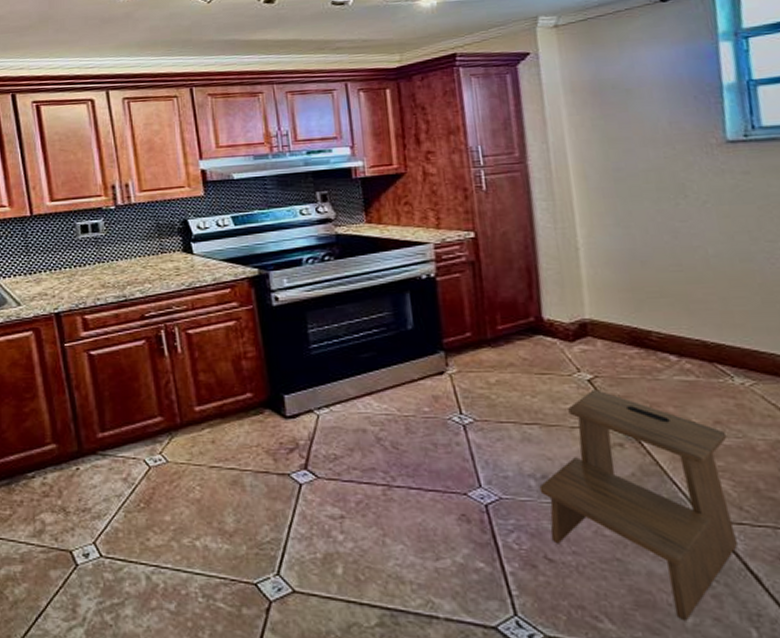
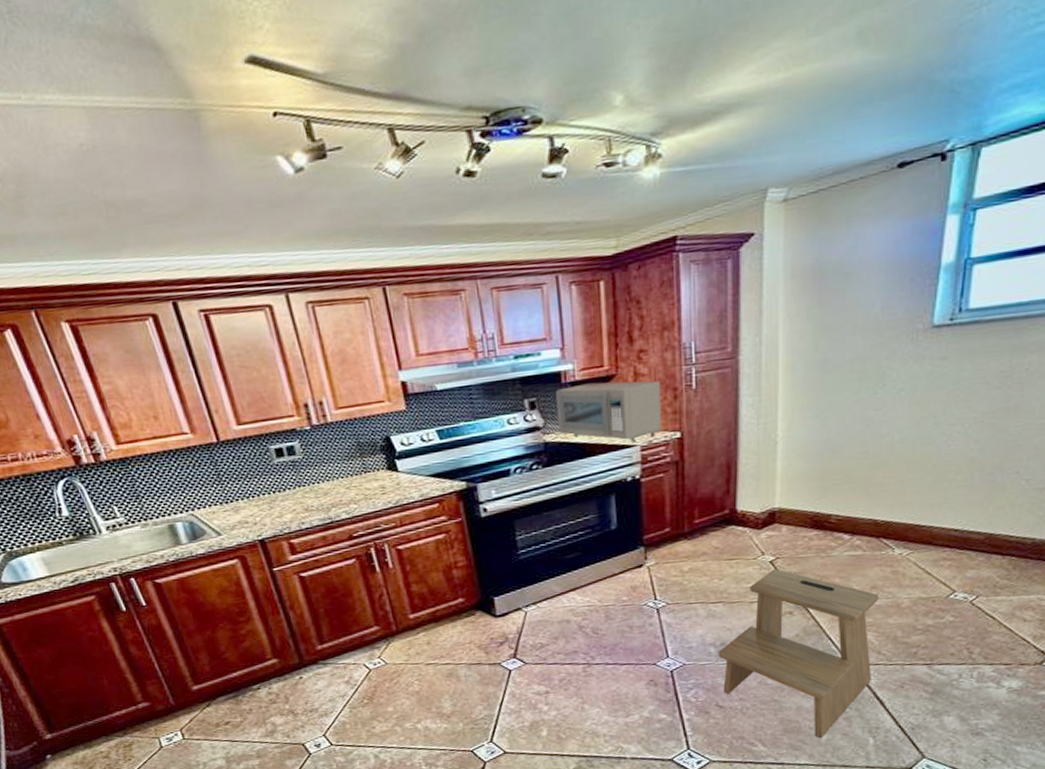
microwave: none [346,179,454,239] -> present [555,380,662,442]

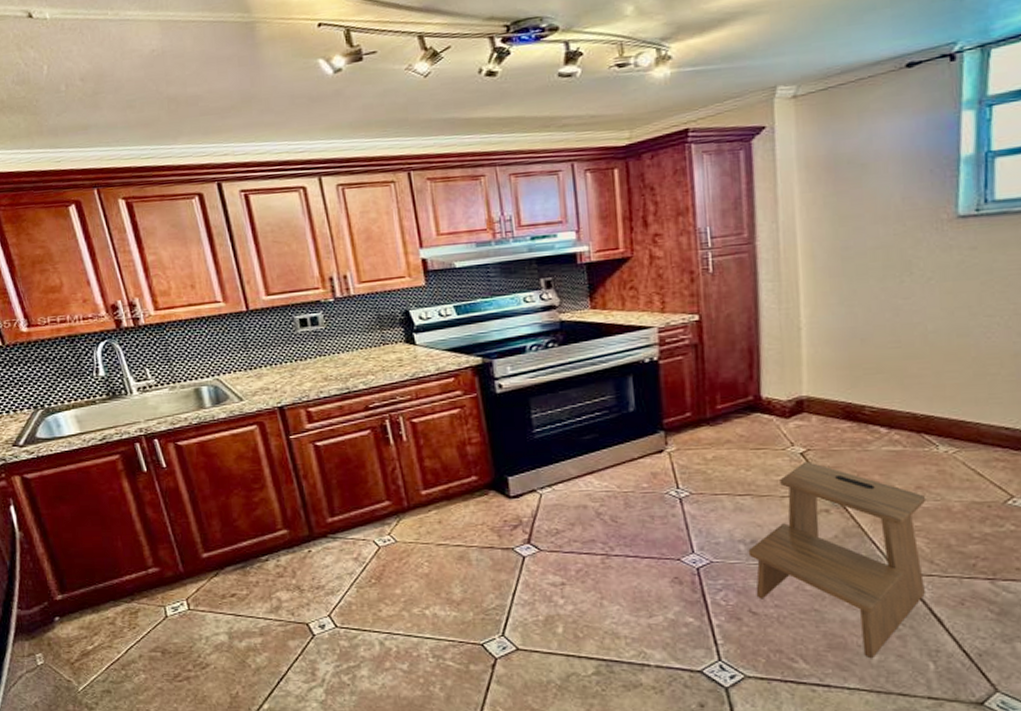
microwave: present [555,380,662,442] -> none [571,263,679,324]

